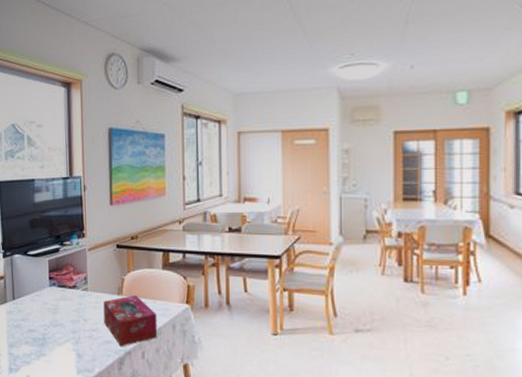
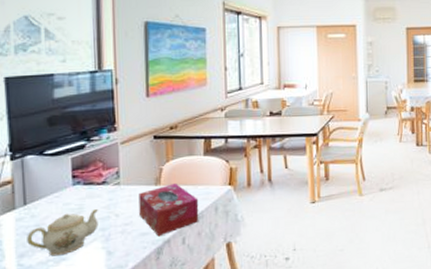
teapot: none [15,312,70,351] -> present [27,209,99,256]

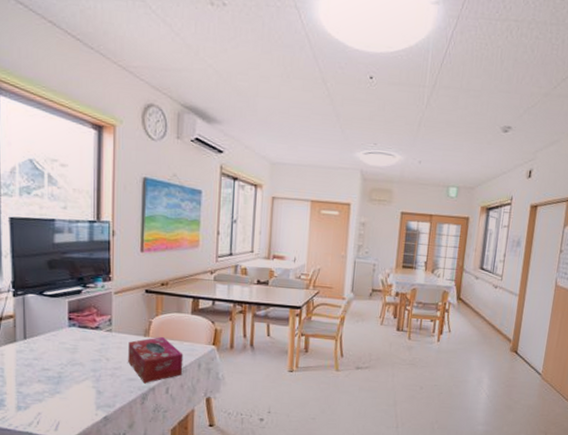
teapot: present [27,209,99,256] -> none [26,351,90,389]

